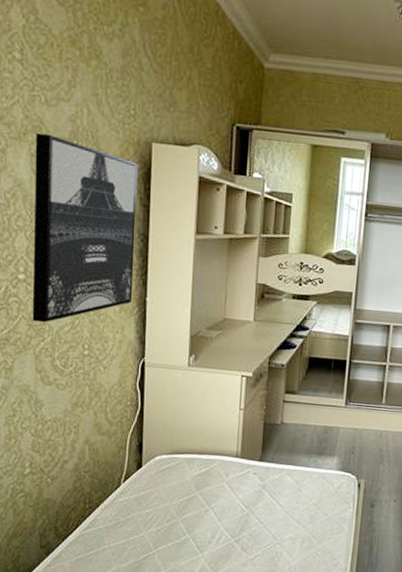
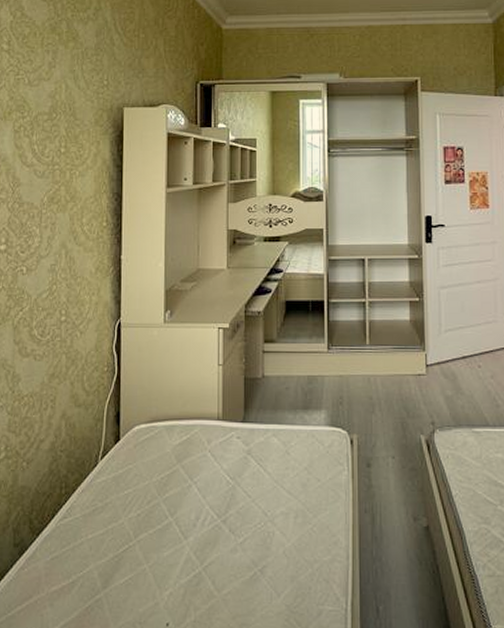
wall art: present [32,133,138,323] -> none [12,112,111,292]

